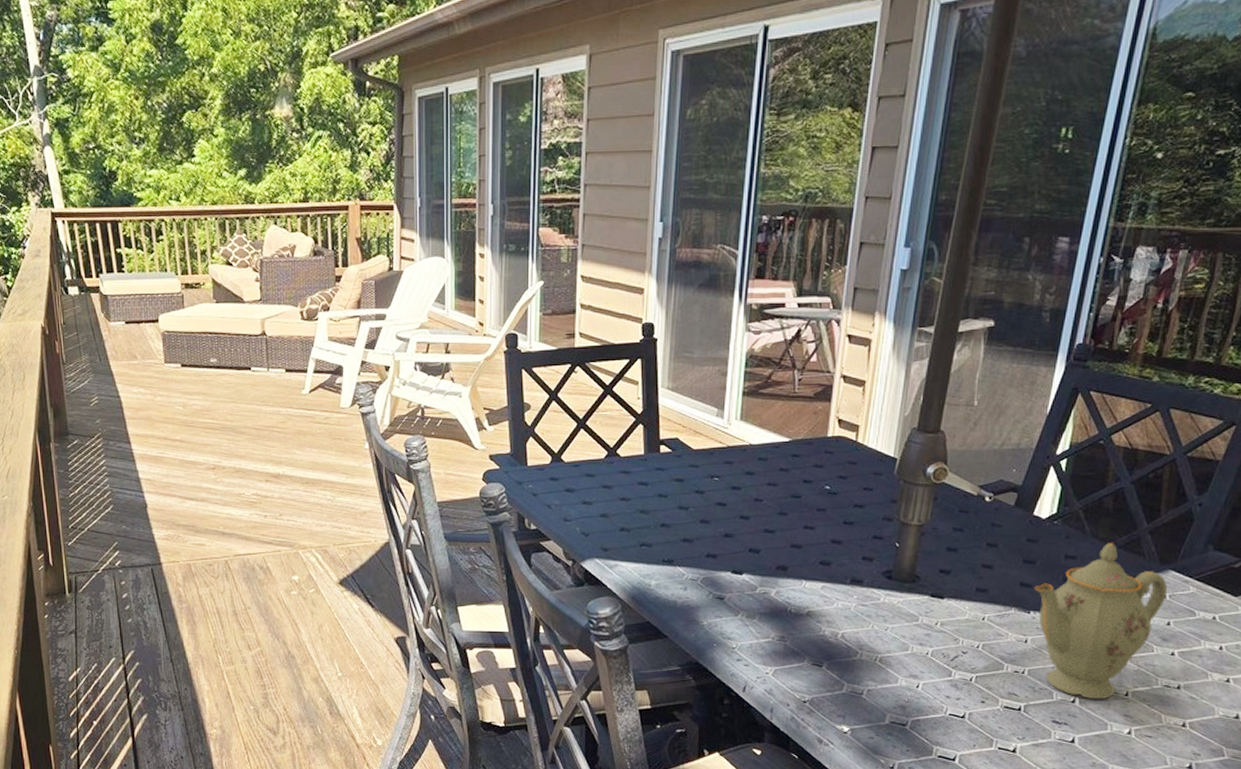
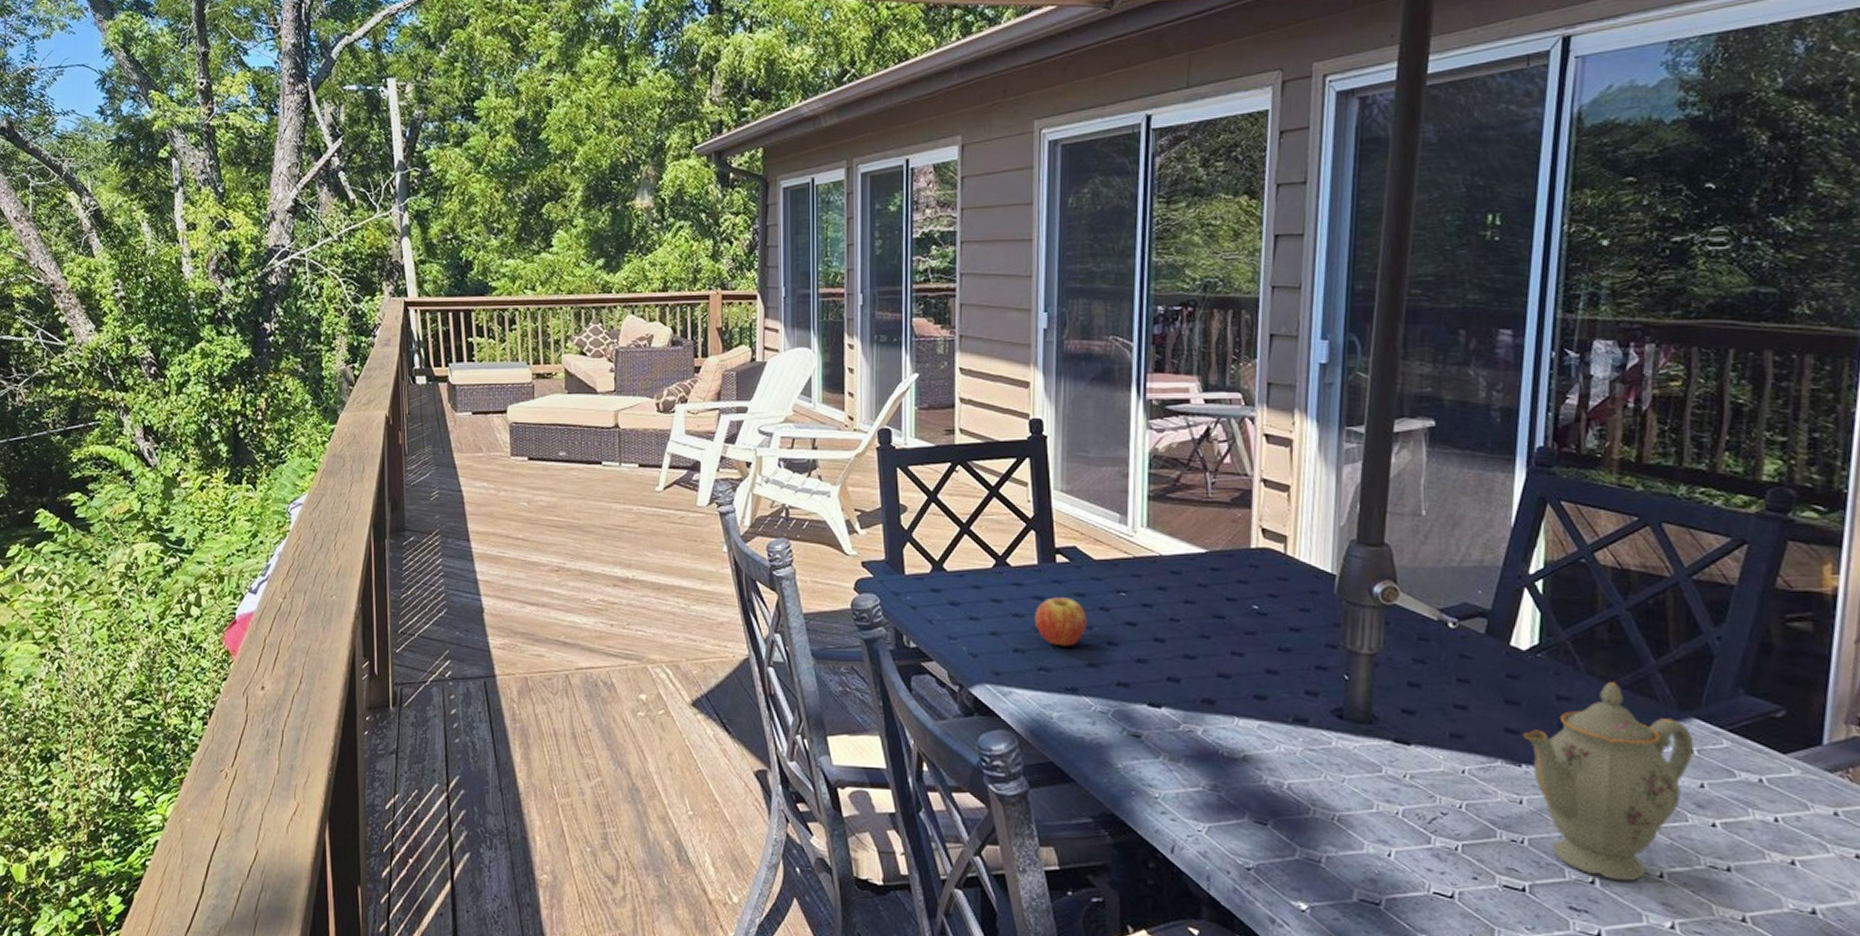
fruit: none [639,483,685,525] -> present [1034,597,1088,647]

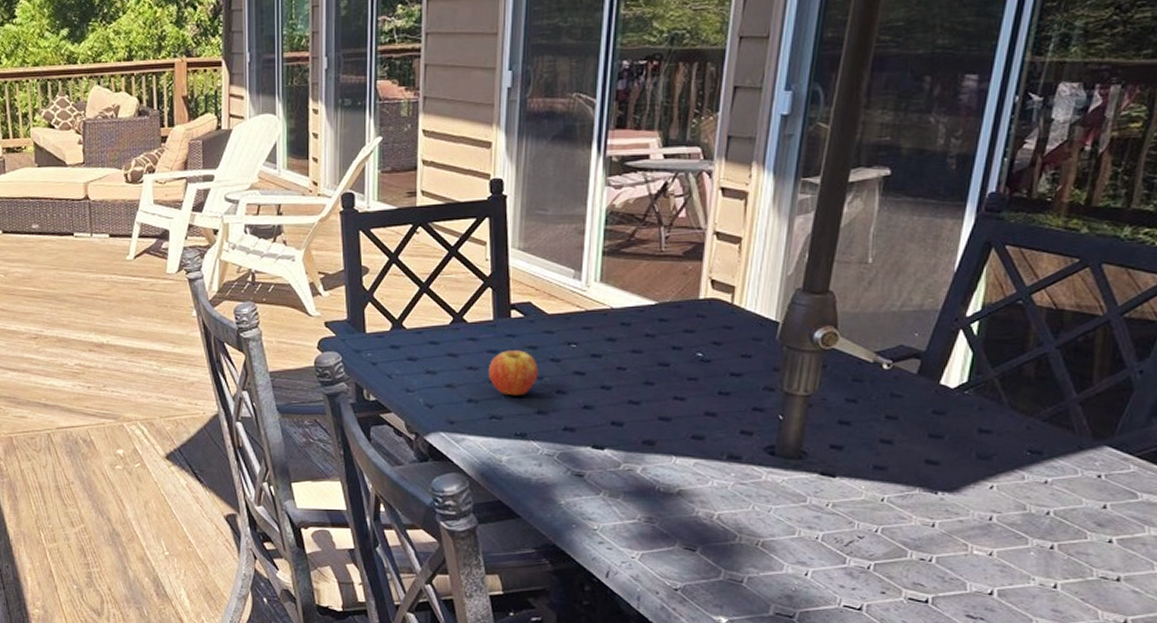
teapot: present [1522,682,1695,881] -> none [942,415,1103,591]

